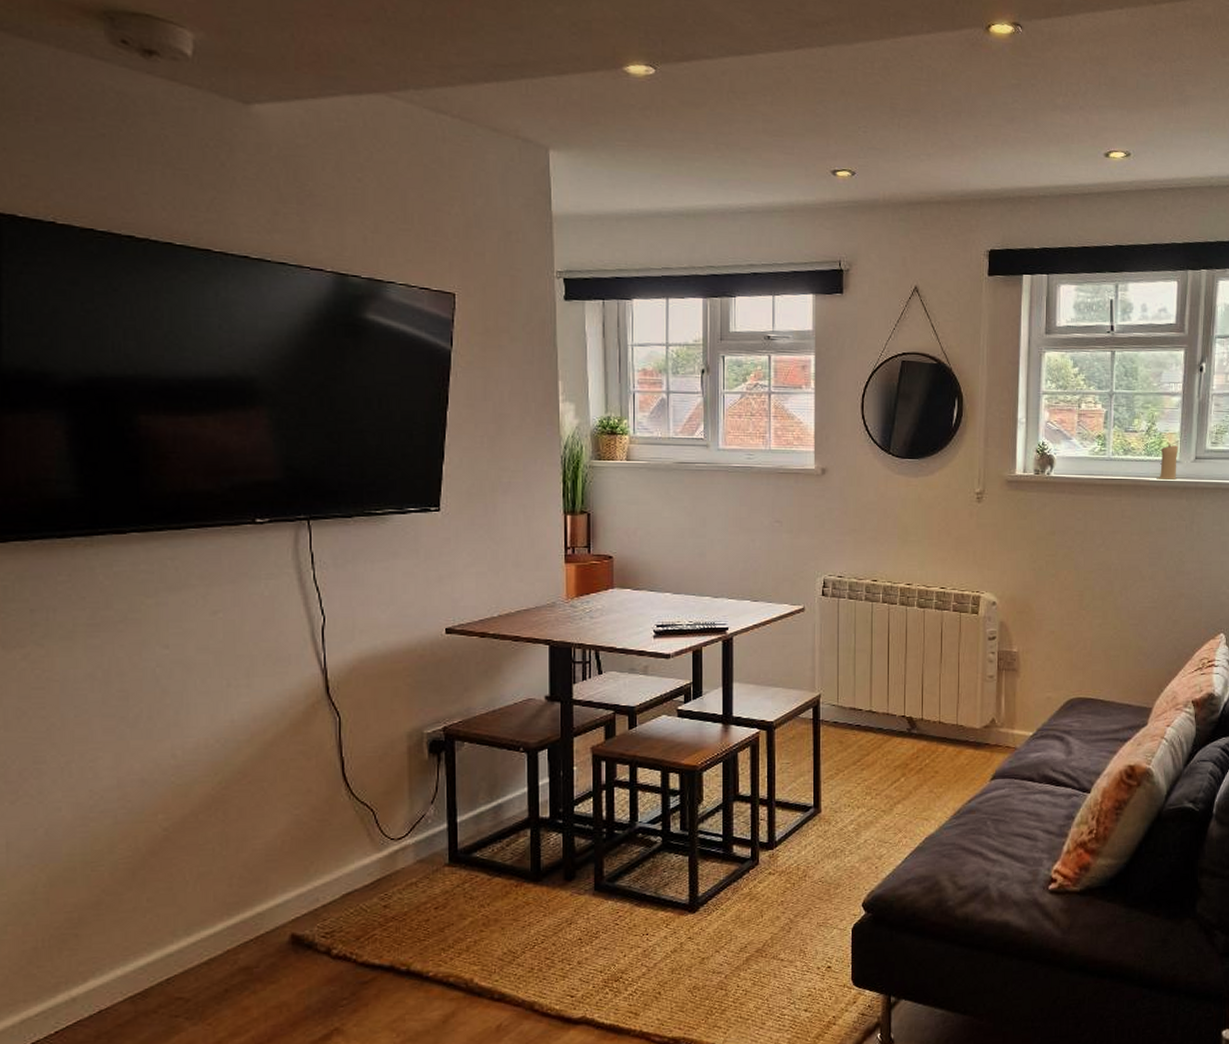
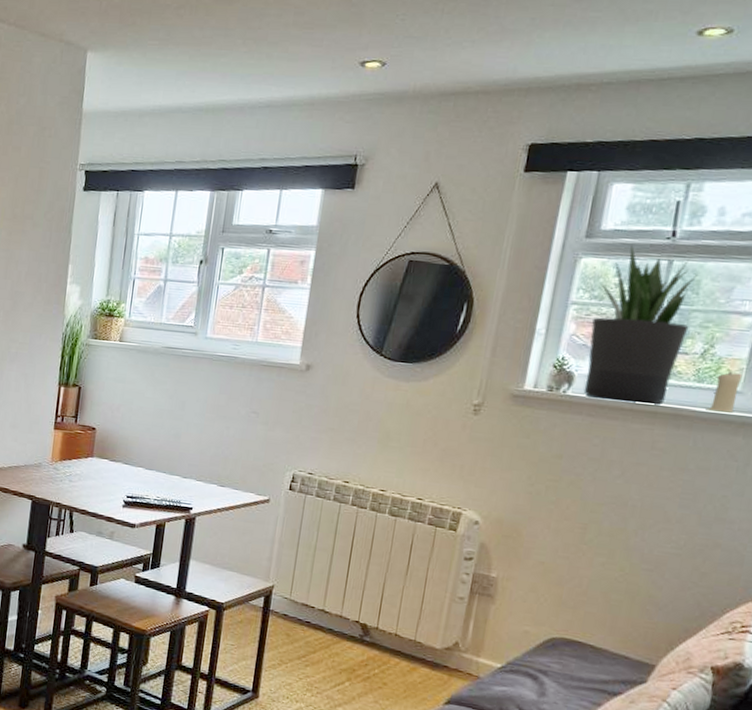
planter: none [1061,339,1134,479] -> present [583,245,697,405]

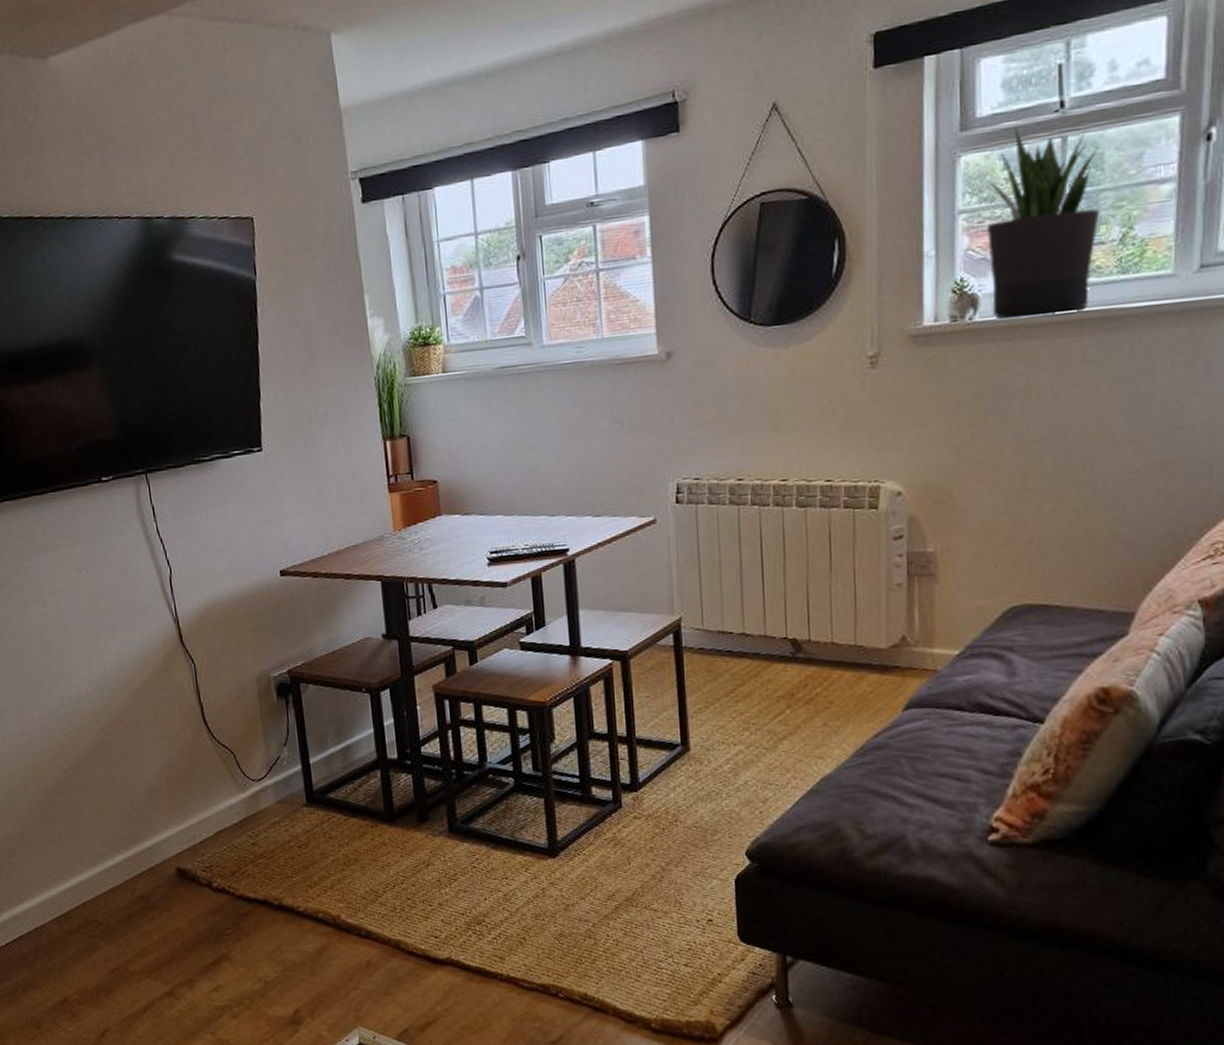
candle: present [706,371,743,413] -> none [1137,252,1172,305]

